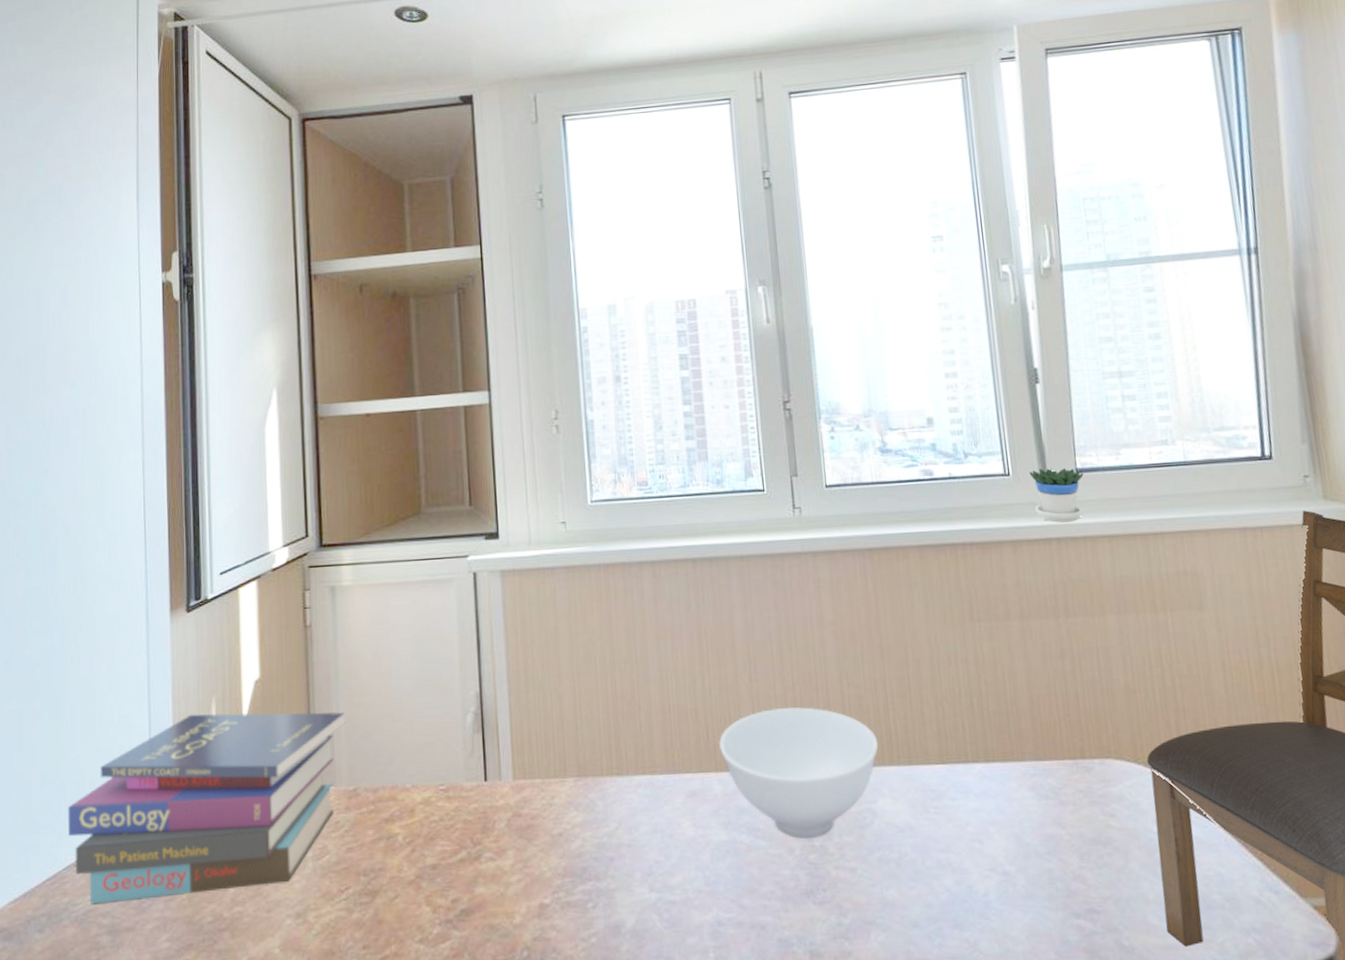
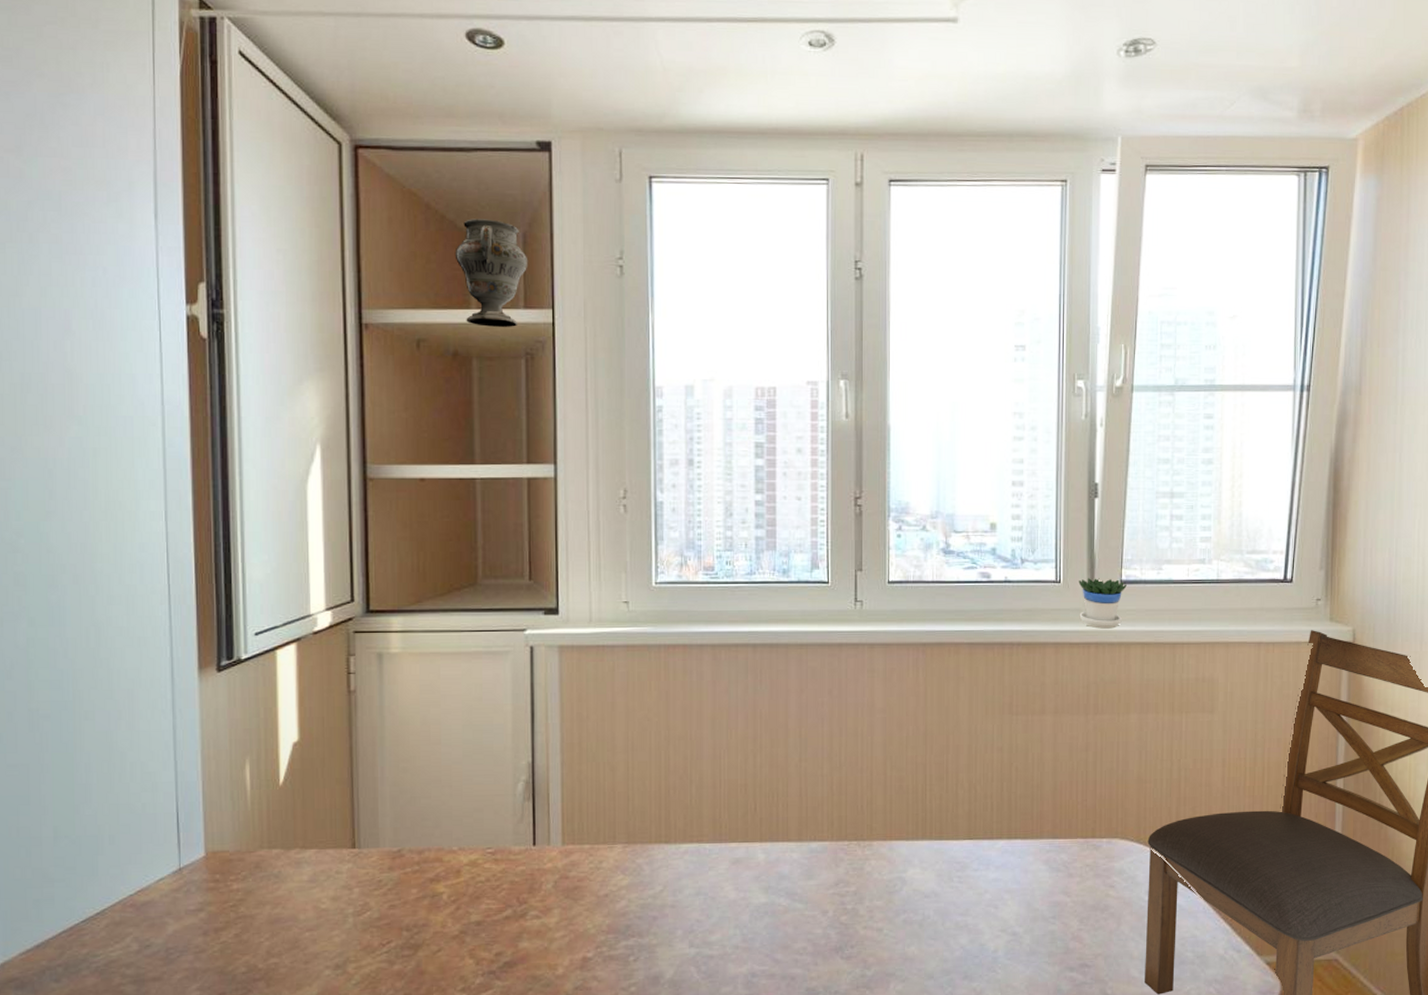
books: present [67,711,346,905] -> none [84,774,392,956]
decorative vase: none [391,169,457,267] -> present [454,219,529,328]
bowl: present [718,707,879,839] -> none [764,785,914,903]

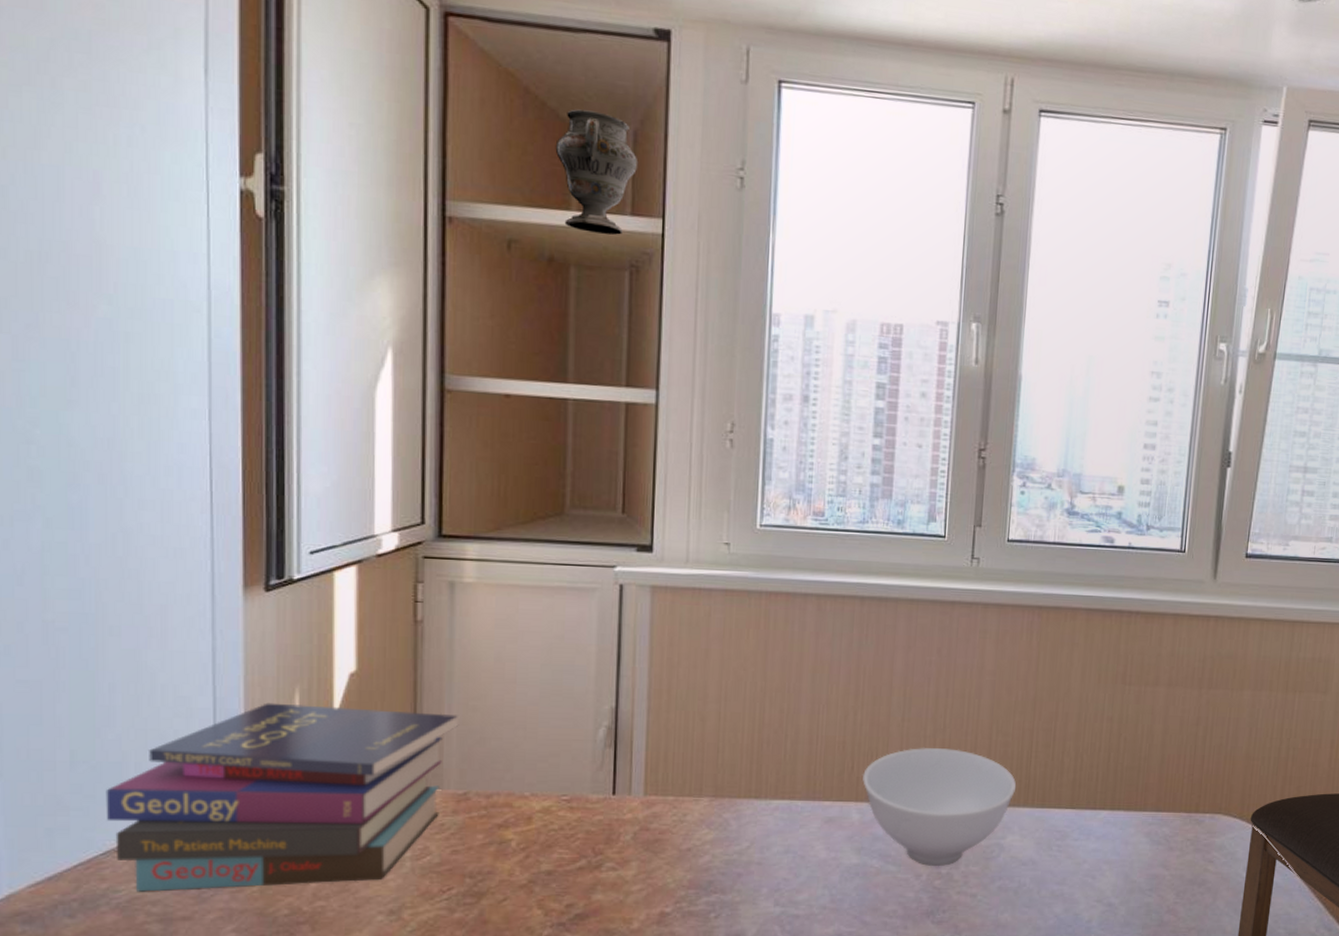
books: none [84,774,392,956] -> present [106,702,460,892]
bowl: none [764,785,914,903] -> present [862,747,1017,867]
flowerpot: present [1078,578,1127,629] -> none [1201,549,1252,603]

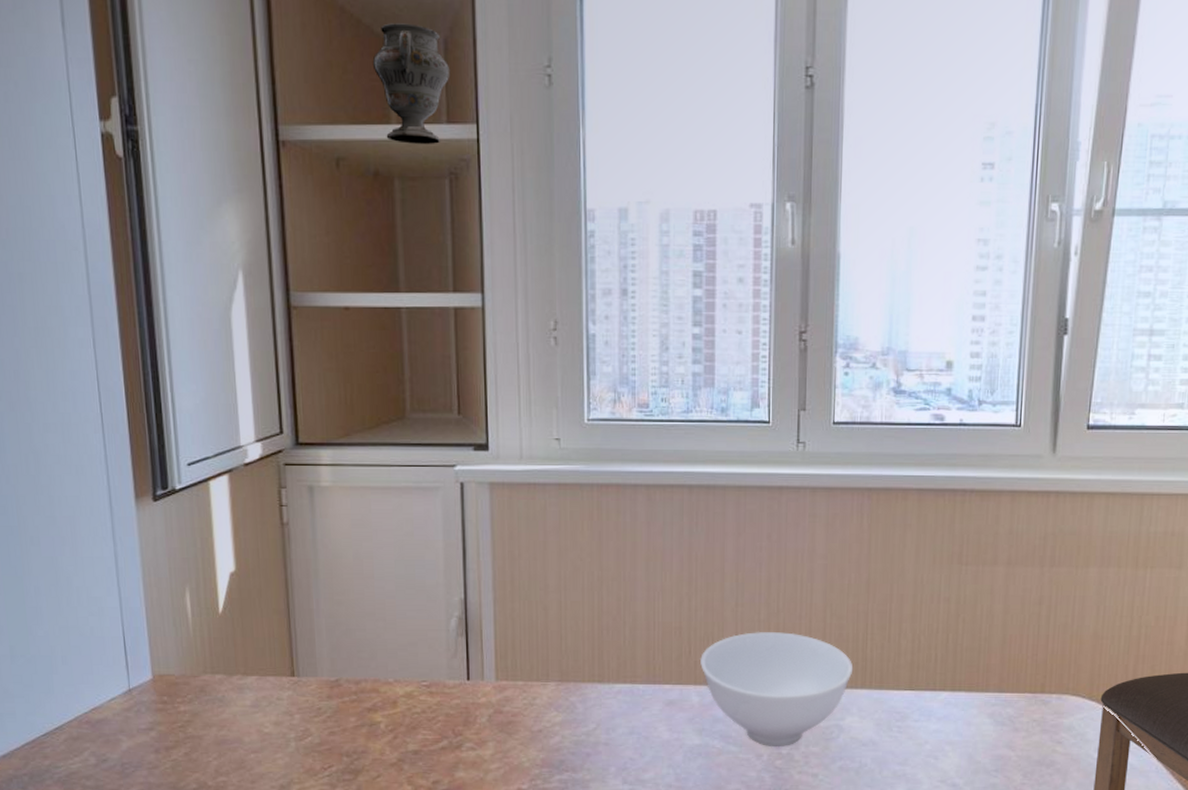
books: present [106,702,460,892] -> none [40,601,327,768]

